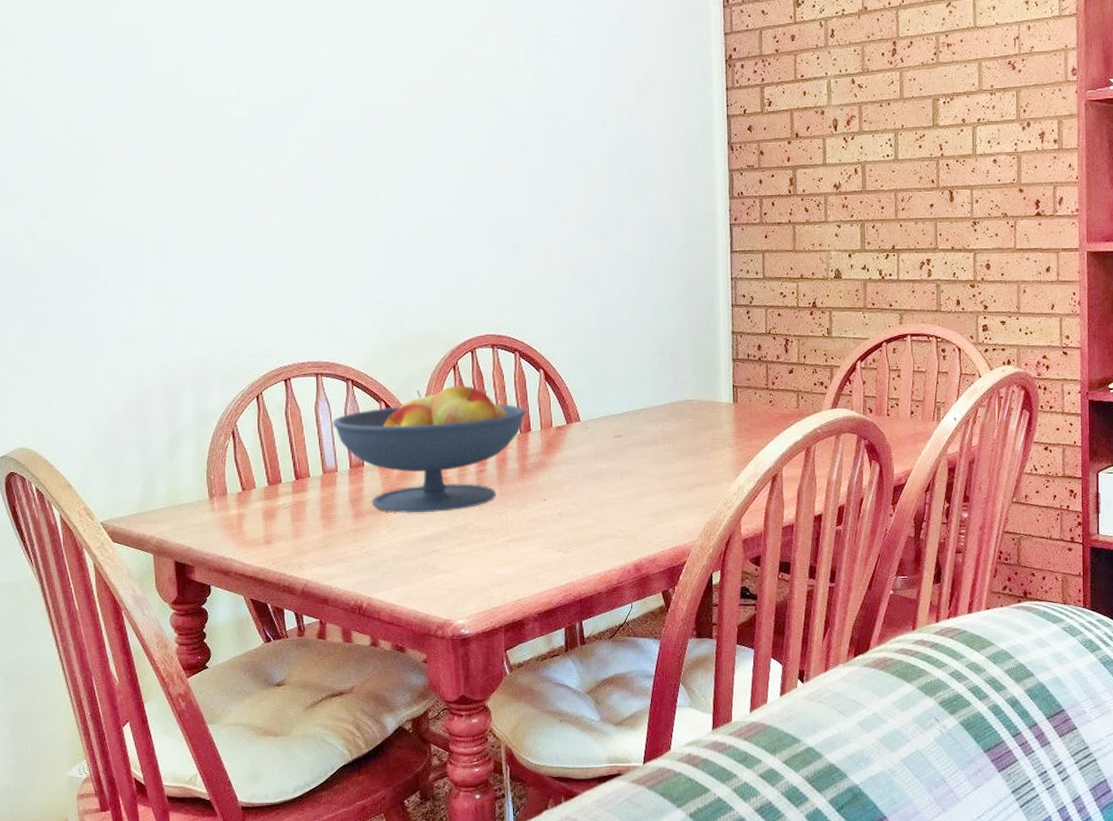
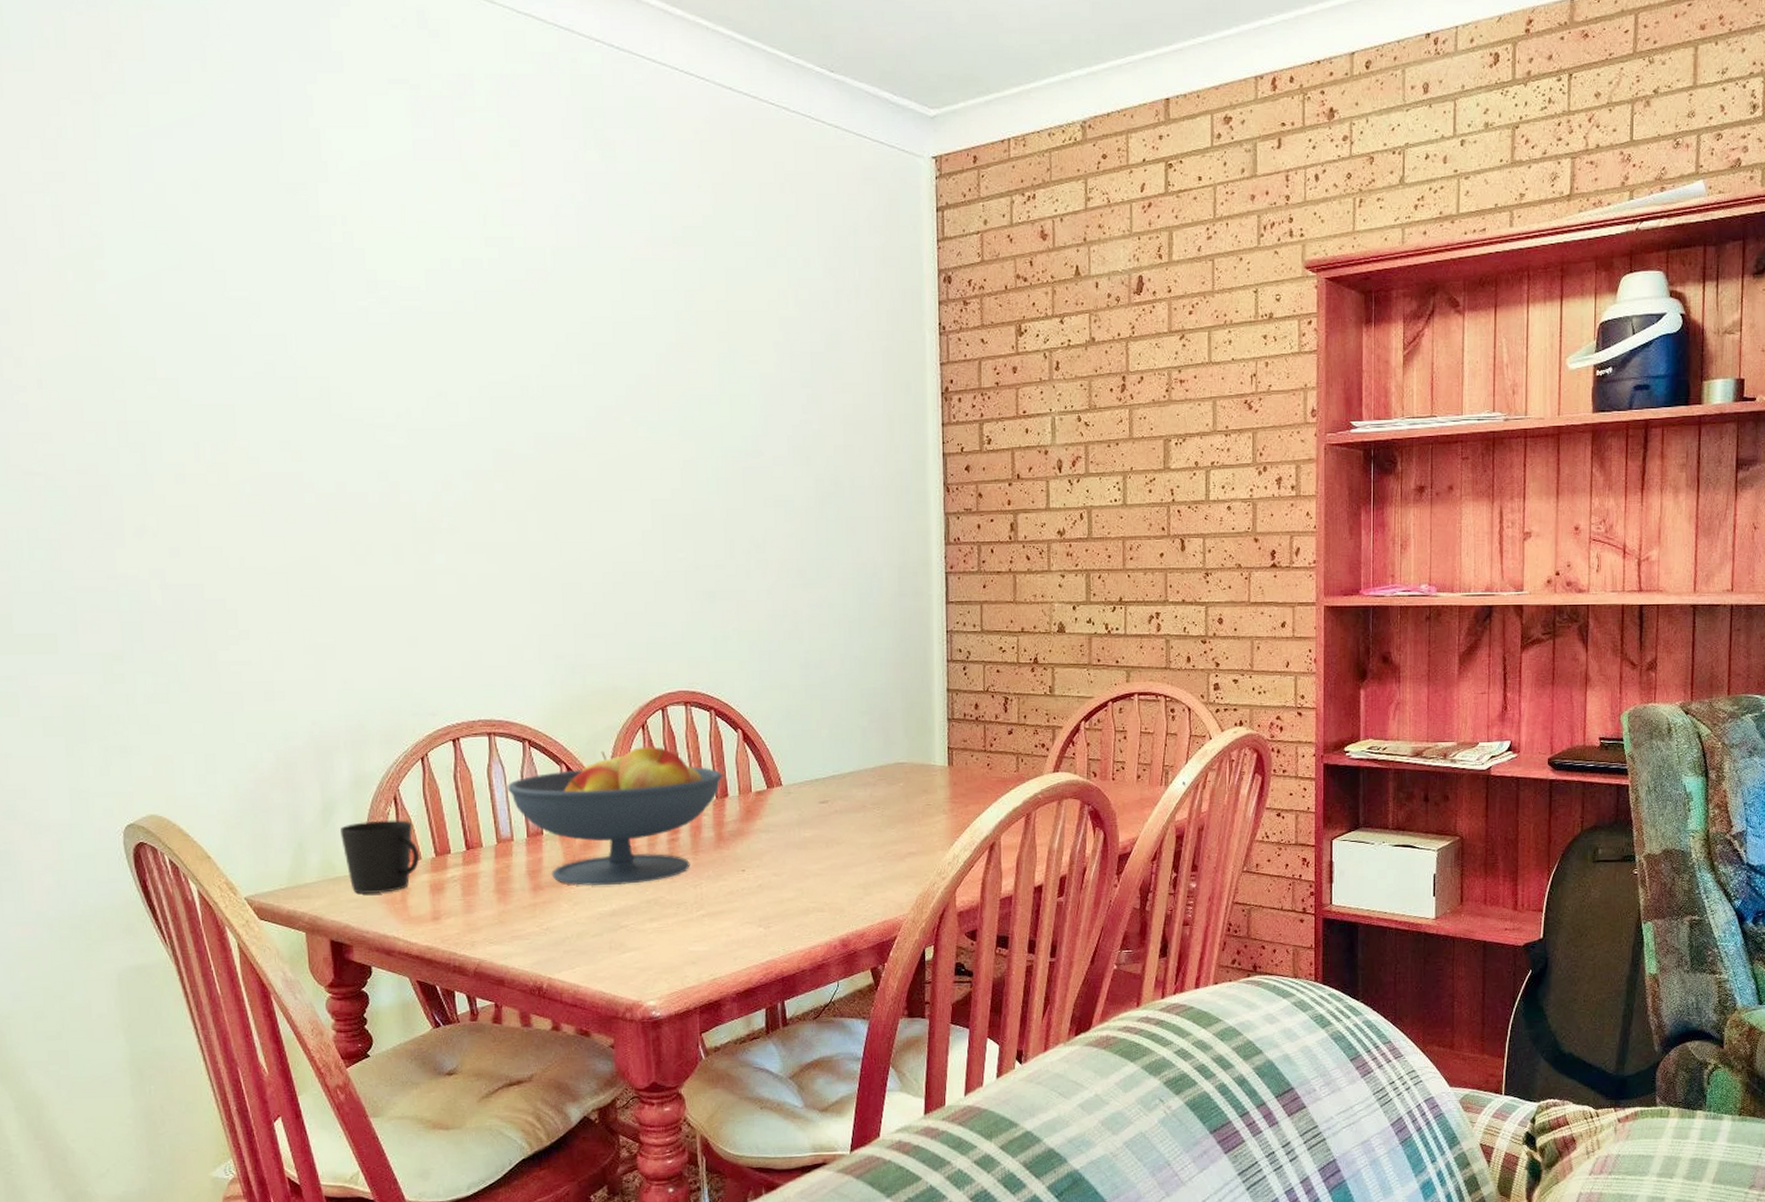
cup: none [185,452,254,519] -> present [341,820,419,894]

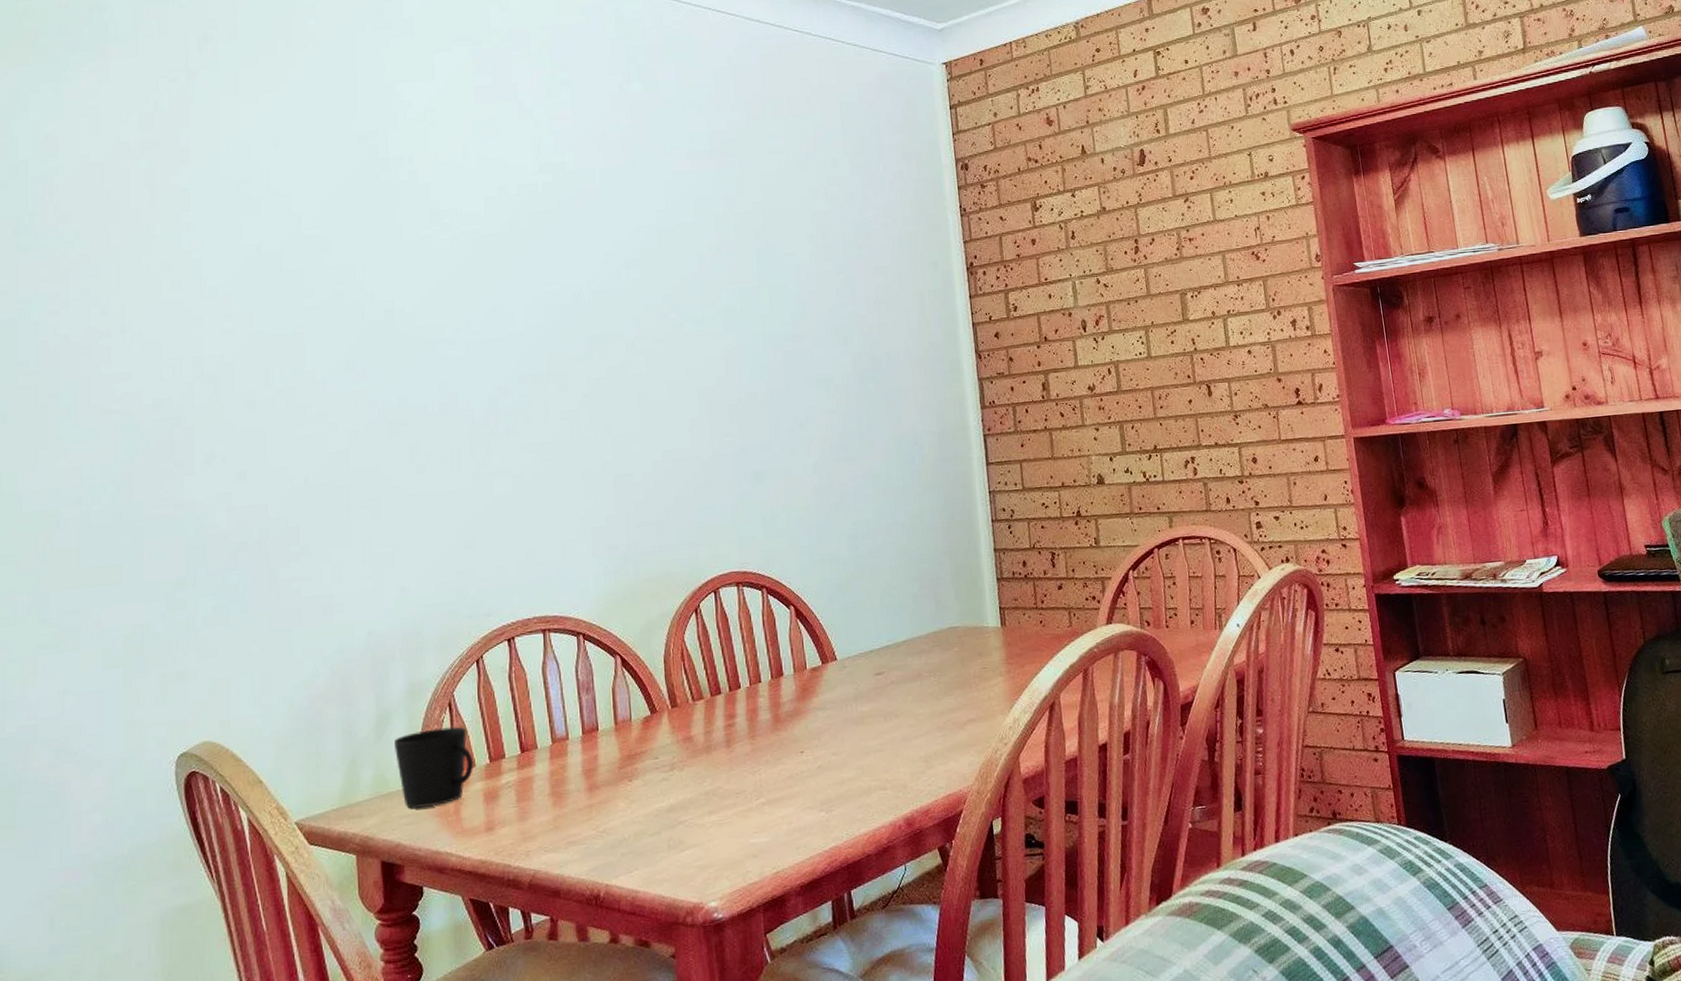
fruit bowl: present [506,747,722,886] -> none [561,630,777,782]

